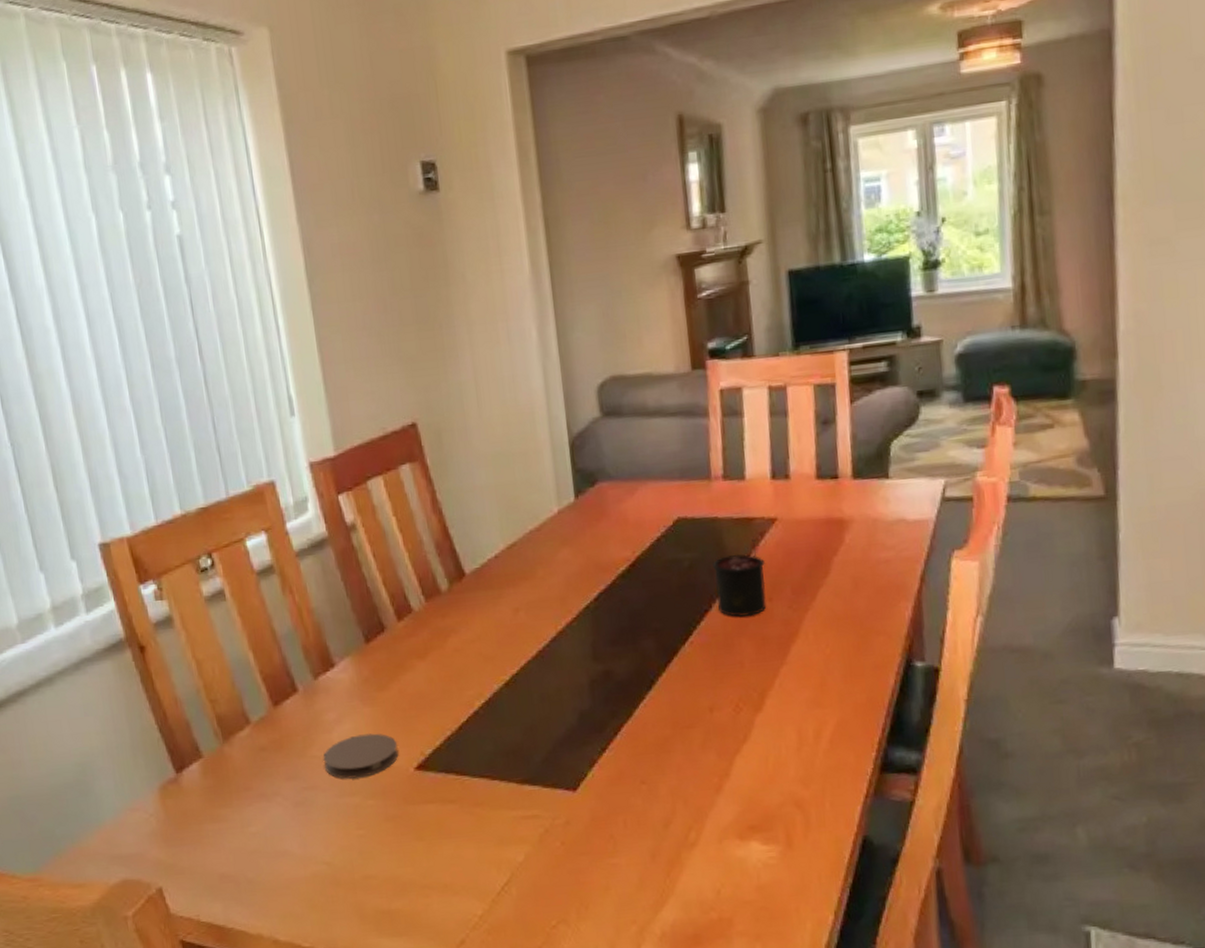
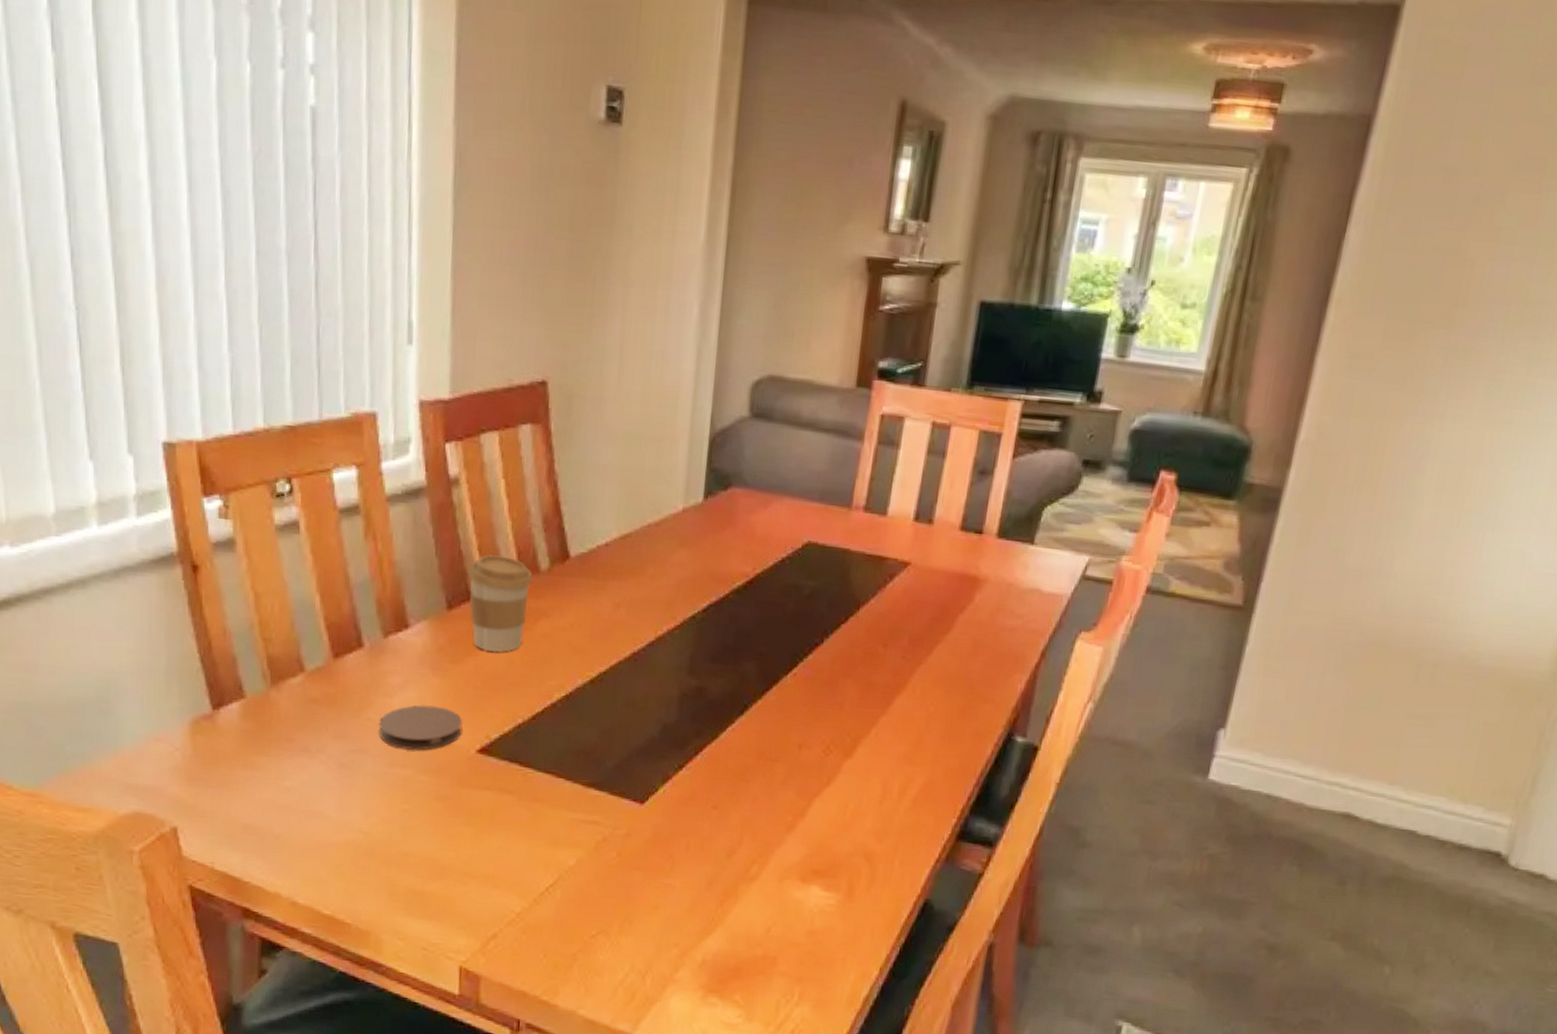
coffee cup: none [377,584,438,675] -> present [467,554,533,653]
candle: present [713,539,767,618] -> none [830,579,888,659]

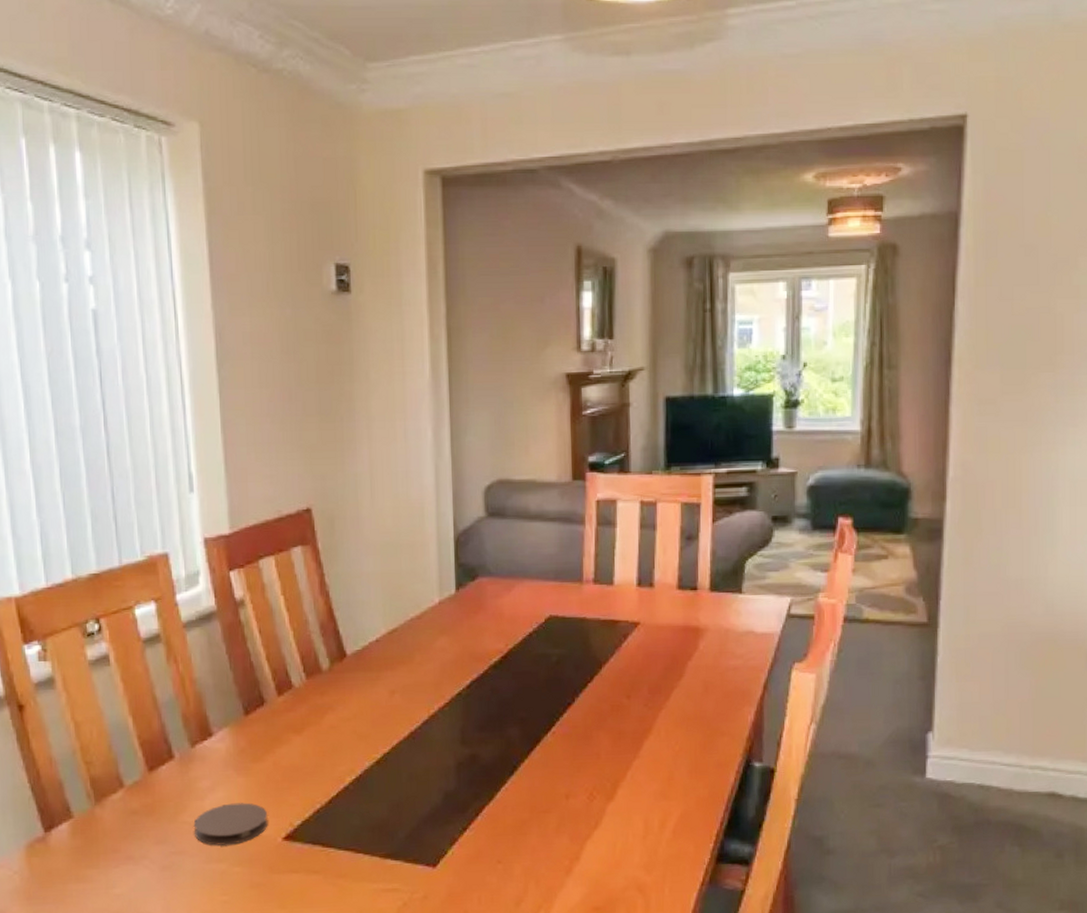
coffee cup: present [467,554,533,653] -> none [259,661,316,748]

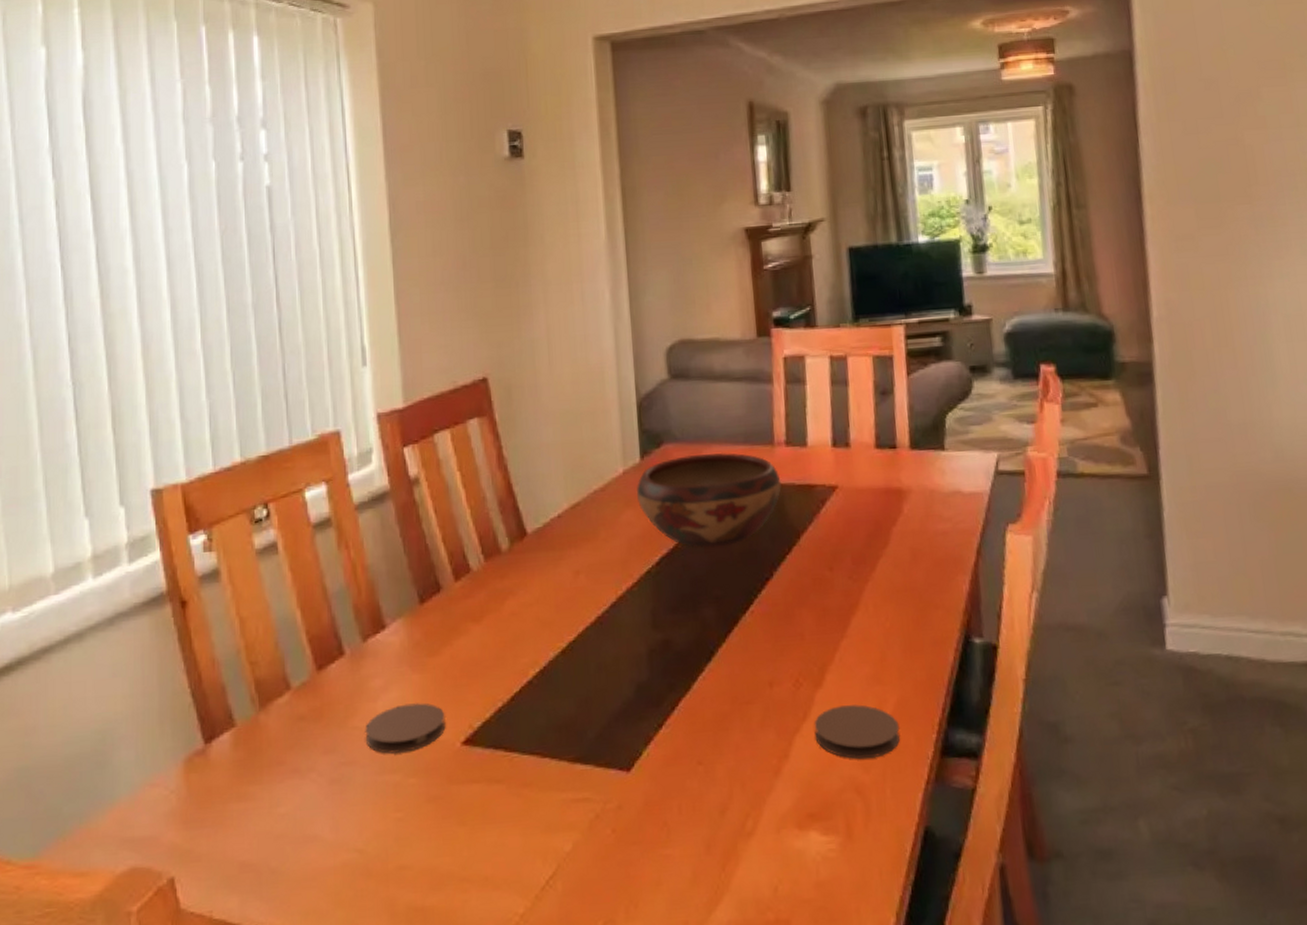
decorative bowl: none [450,587,587,674] -> present [636,452,781,548]
coaster: none [604,816,681,863] -> present [814,704,900,760]

